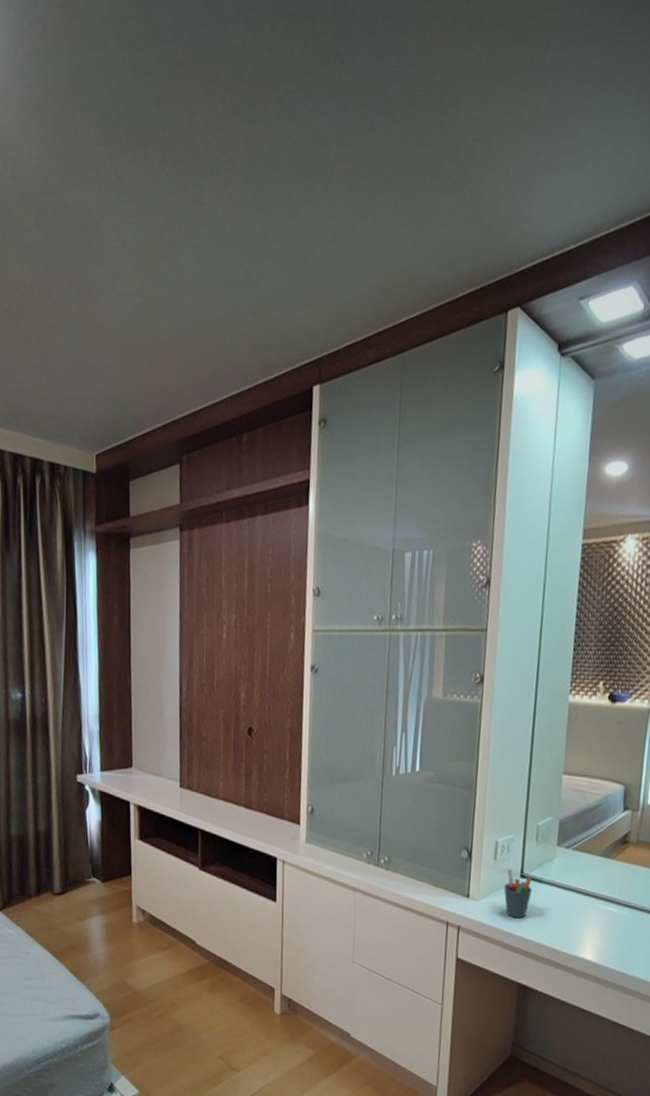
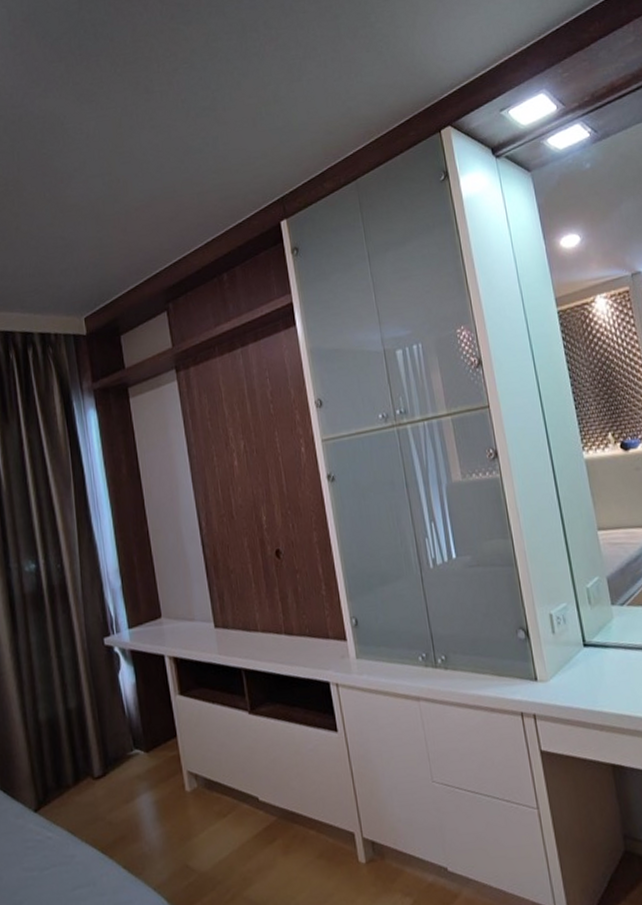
pen holder: present [504,869,532,919] -> none [569,640,600,692]

